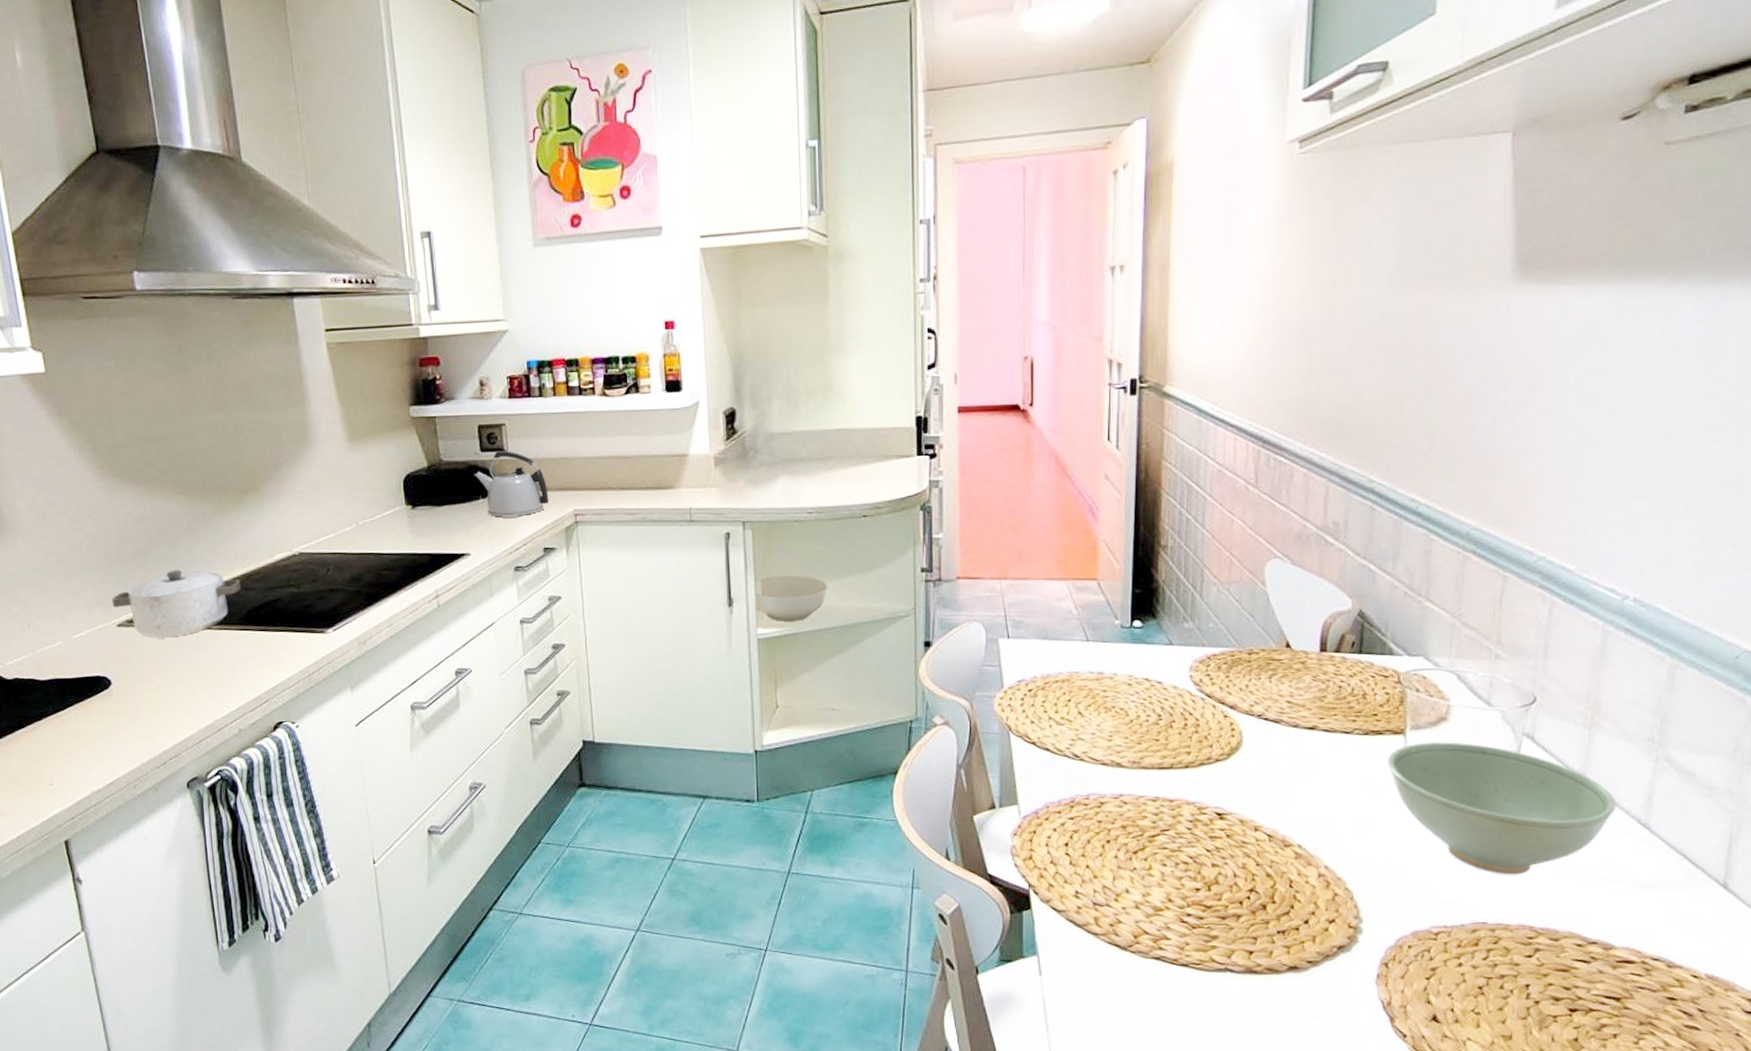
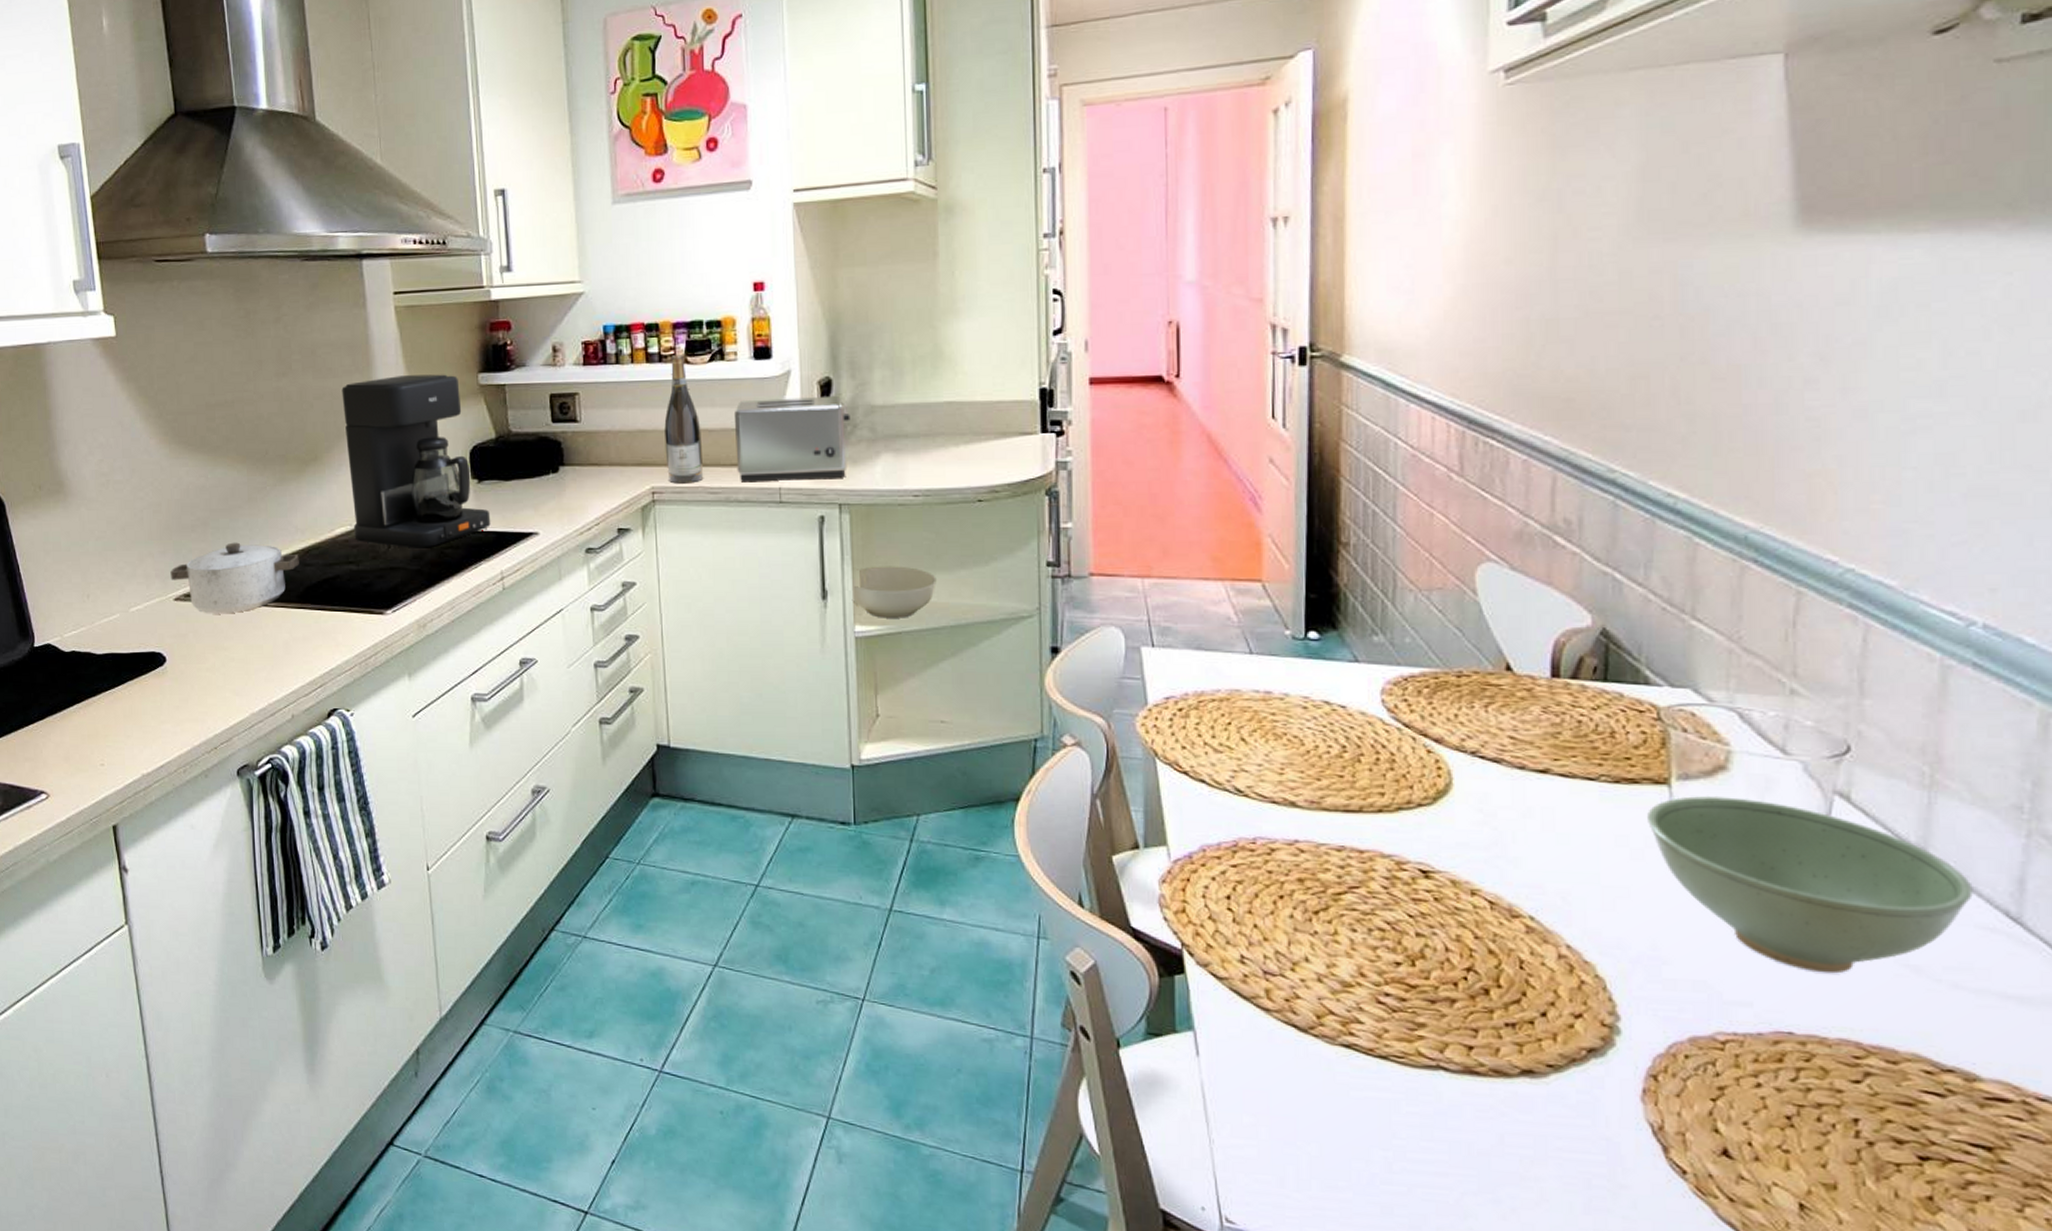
coffee maker: none [277,407,425,571] -> present [341,374,491,548]
kettle: present [474,451,549,520] -> none [544,422,624,497]
wine bottle: none [585,388,621,506] -> present [664,355,703,484]
toaster: none [649,424,752,504] -> present [735,395,851,482]

